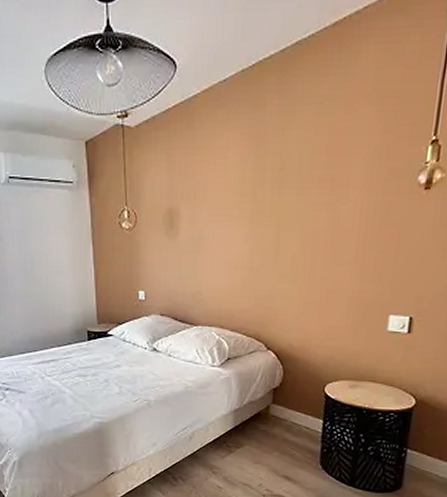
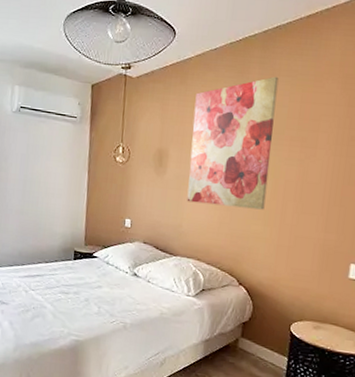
wall art: none [204,106,301,266] -> present [187,76,279,210]

